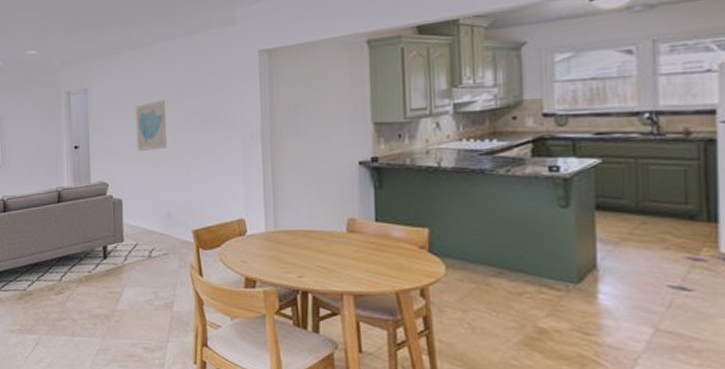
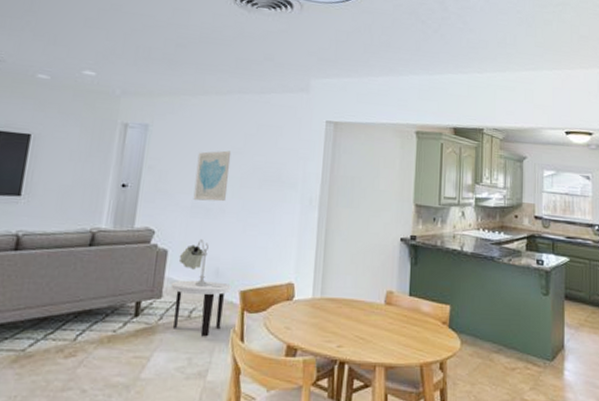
side table: none [129,223,185,273] -> present [170,280,232,337]
table lamp: none [132,186,176,229] -> present [178,239,223,288]

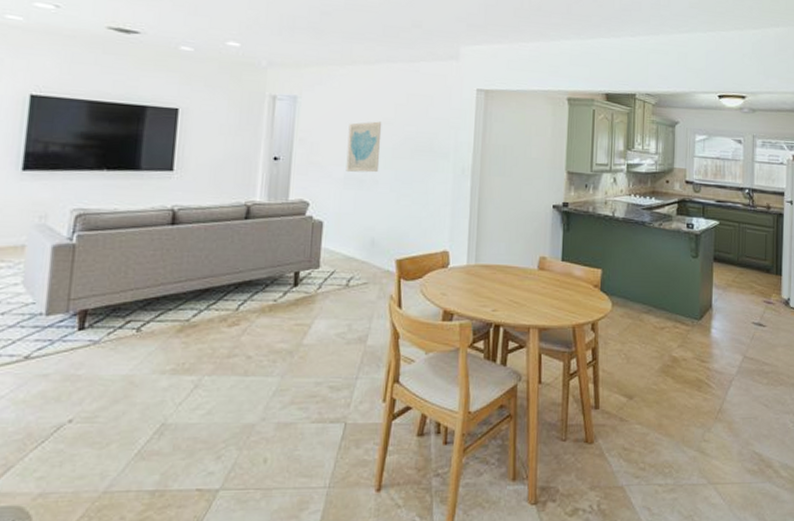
side table: present [170,280,232,337] -> none [328,250,388,304]
table lamp: present [178,239,223,288] -> none [334,210,379,257]

